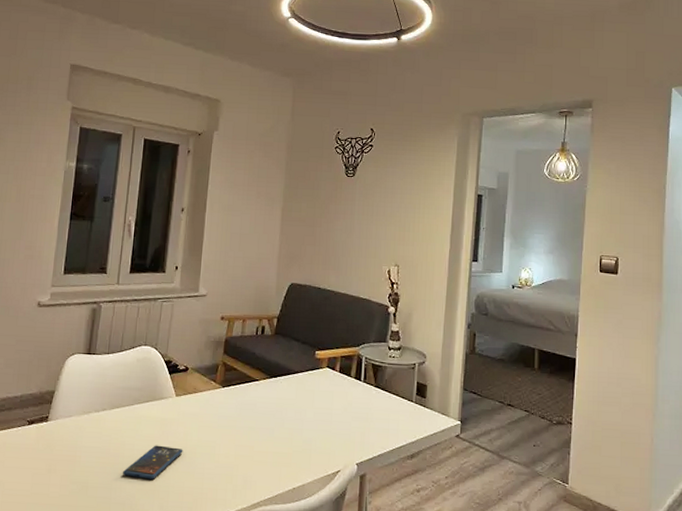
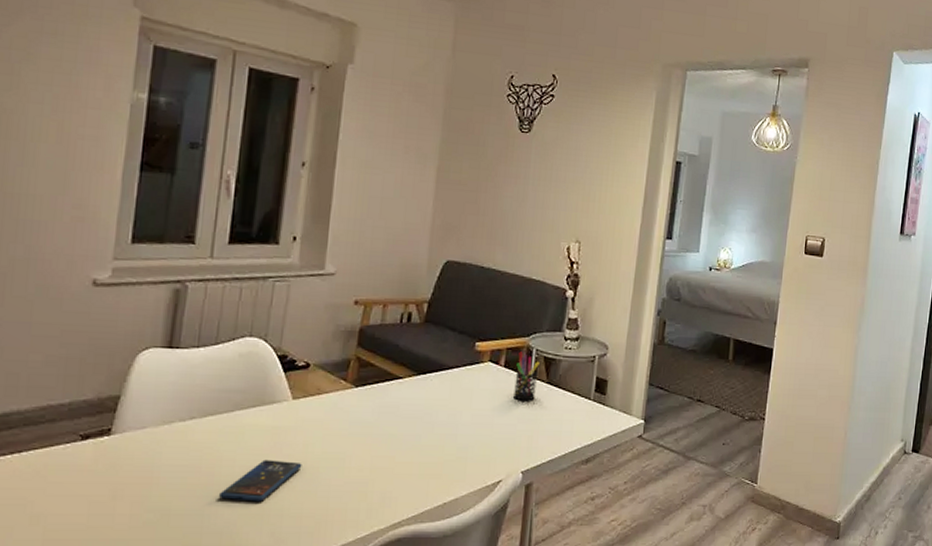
pen holder: none [348,359,368,402] -> present [514,351,540,401]

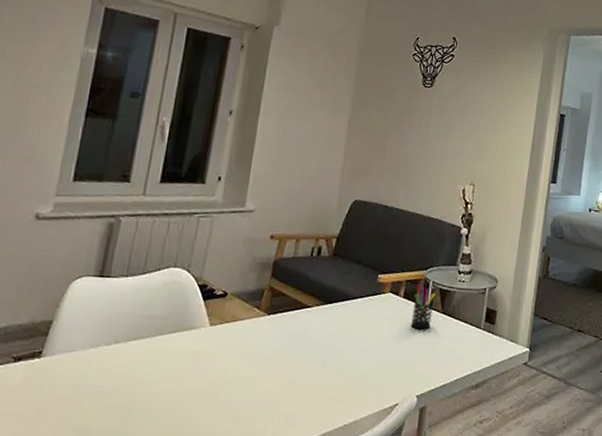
smartphone: present [219,459,302,502] -> none [137,382,216,422]

